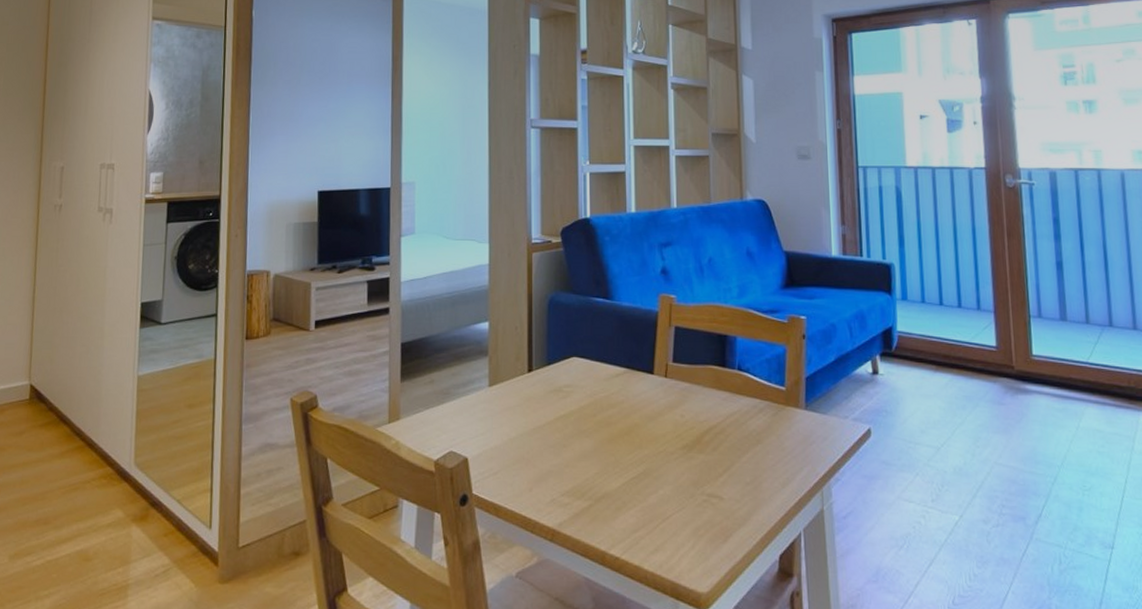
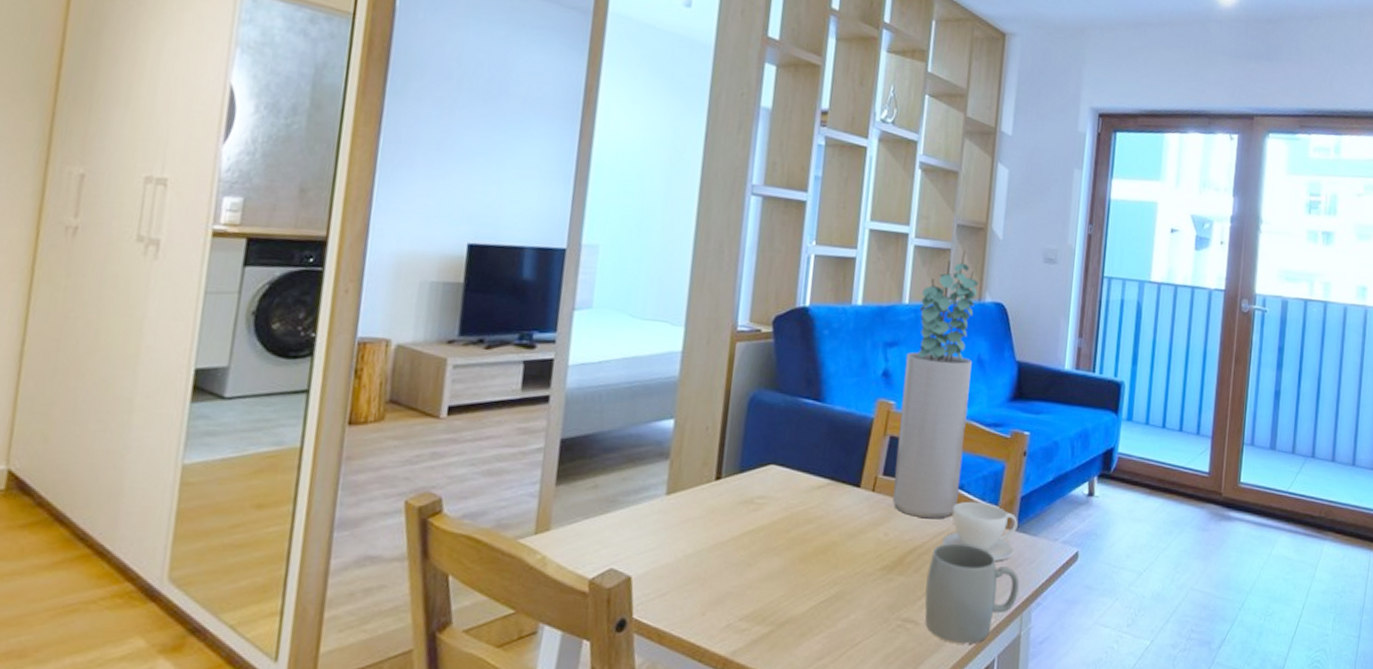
vase: none [680,156,746,401] -> present [893,250,979,519]
mug: none [725,422,816,518] -> present [924,543,1020,644]
teacup: none [736,383,807,439] -> present [942,501,1018,561]

